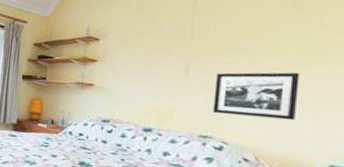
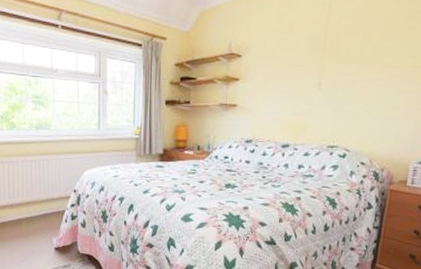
picture frame: present [212,72,300,121] -> none [339,80,408,124]

